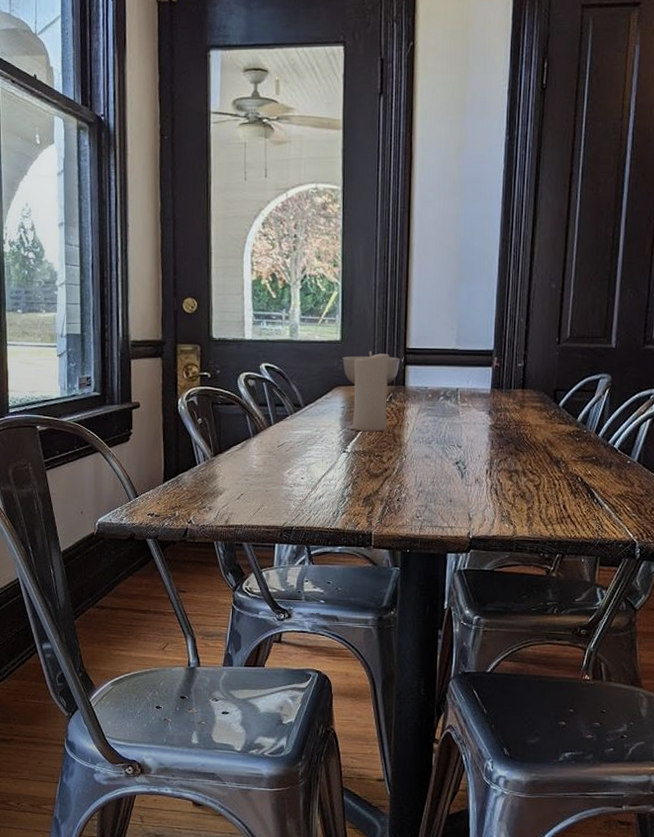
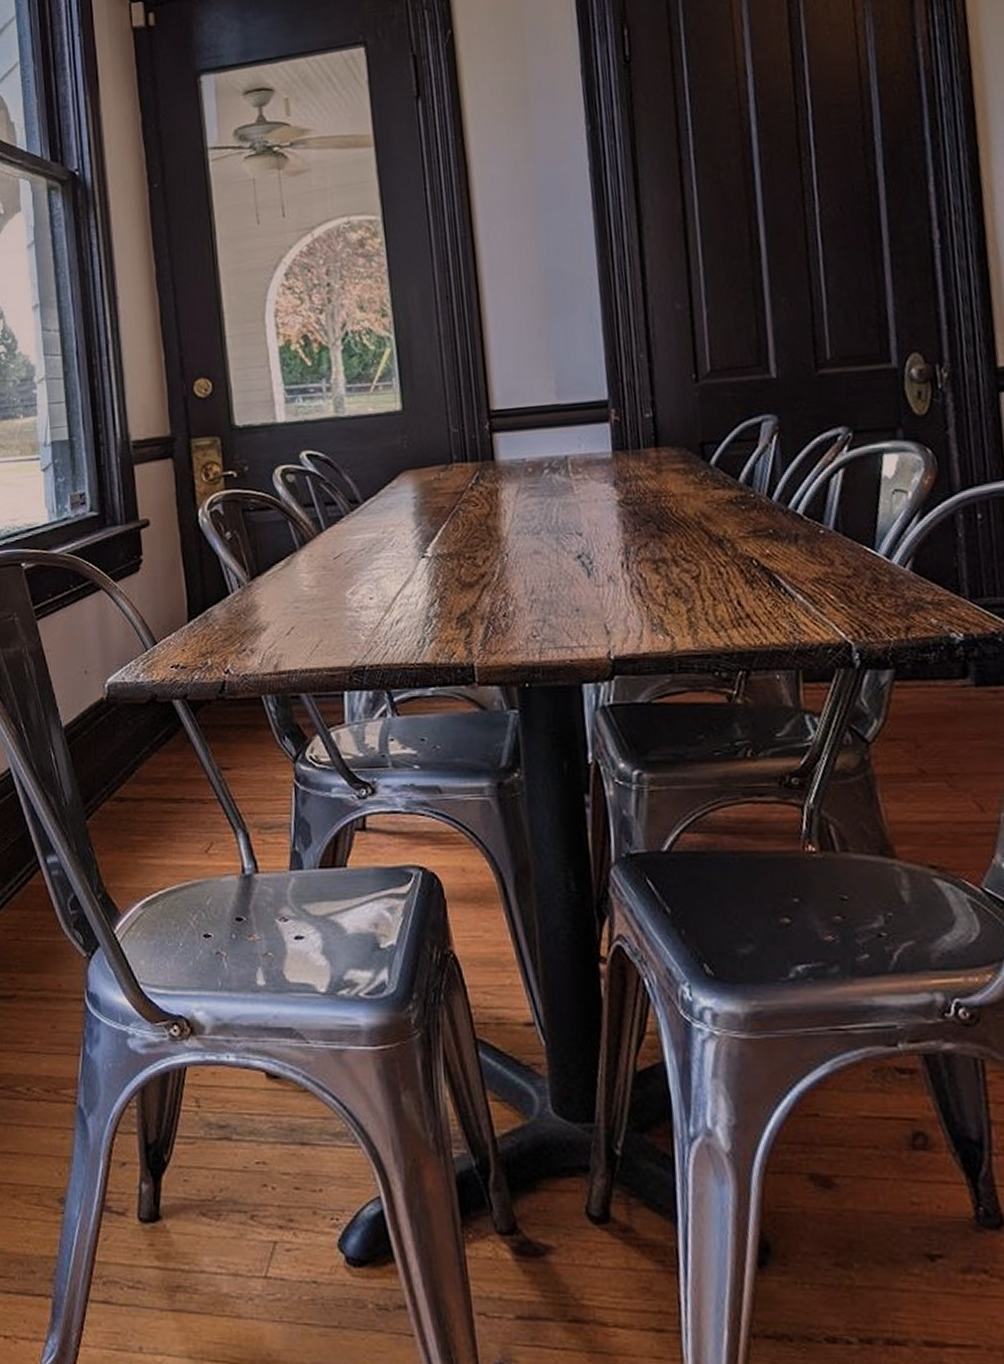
bowl: present [342,355,401,385] -> none [407,423,485,466]
candle: present [348,351,390,432] -> none [422,419,477,528]

